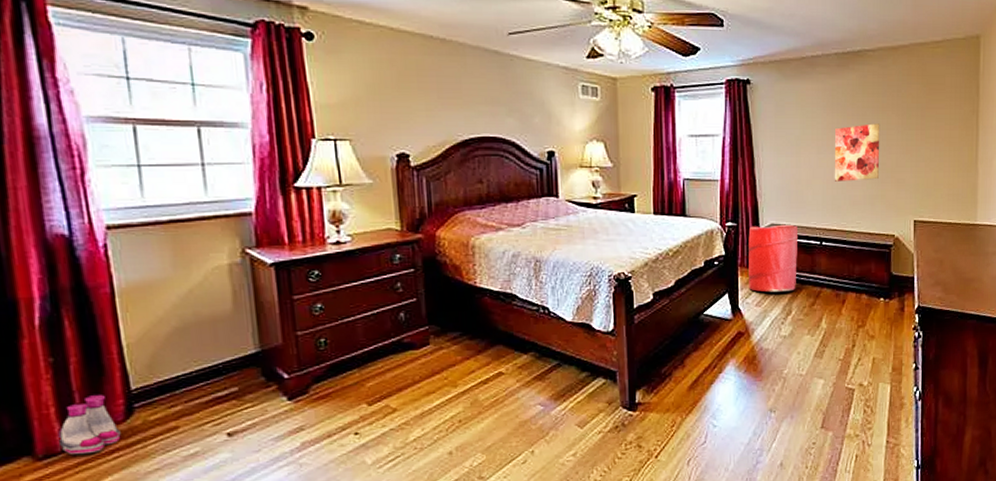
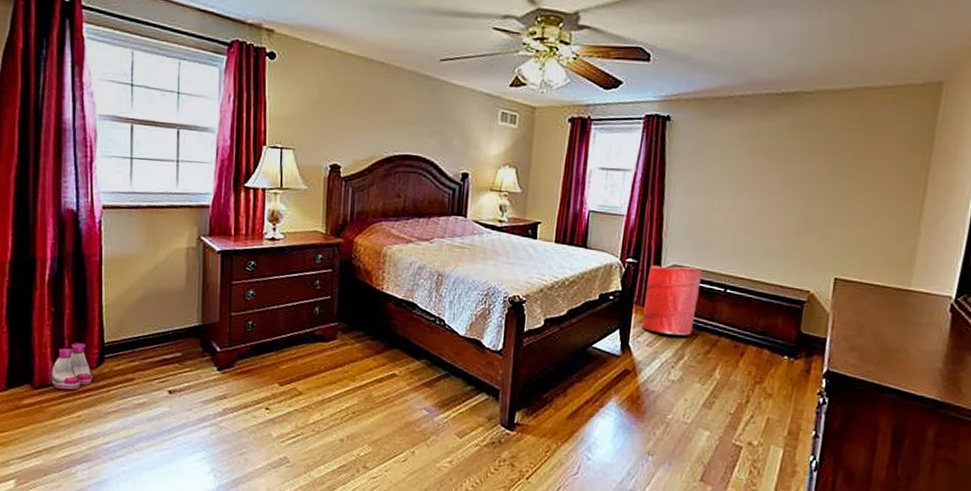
wall art: present [834,123,880,182] -> none [748,170,809,231]

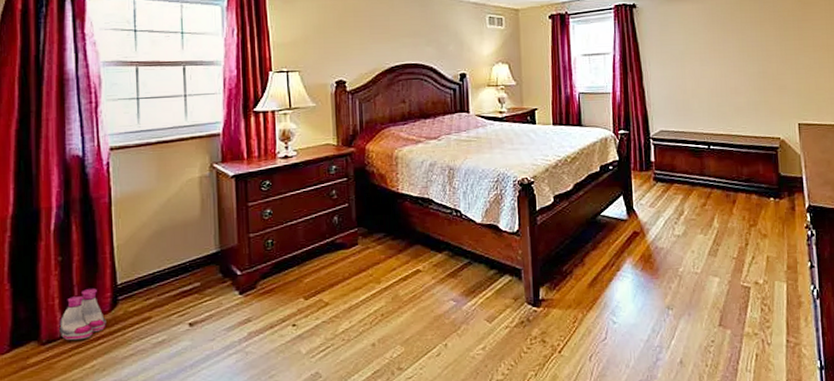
laundry hamper: present [642,265,702,336] -> none [640,130,687,194]

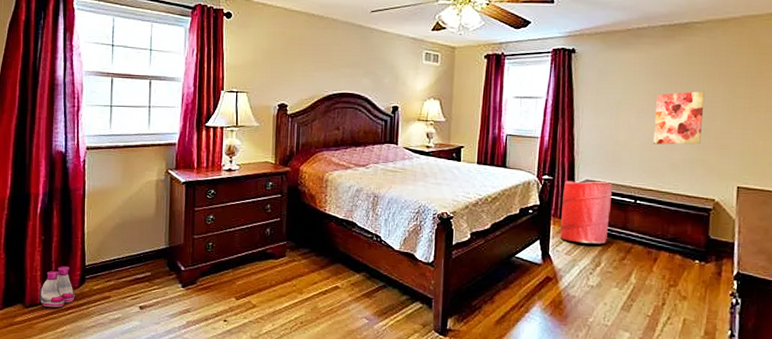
laundry hamper: none [640,130,687,194] -> present [560,180,612,244]
wall art: none [716,36,761,90] -> present [653,91,705,145]

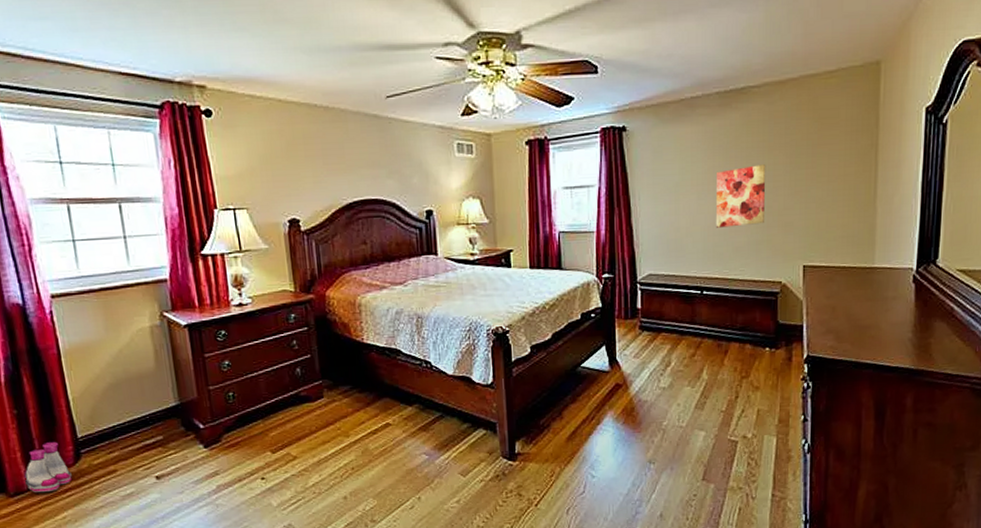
laundry hamper: present [560,180,612,244] -> none [625,274,677,344]

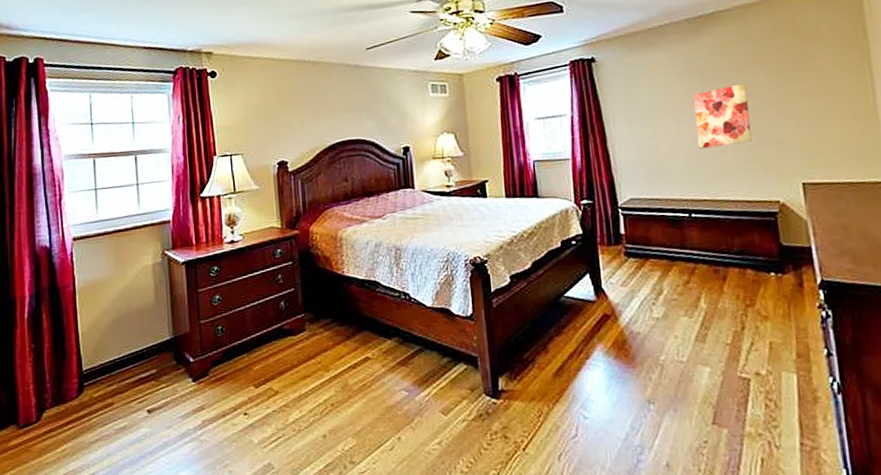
boots: present [23,441,72,492] -> none [33,374,74,424]

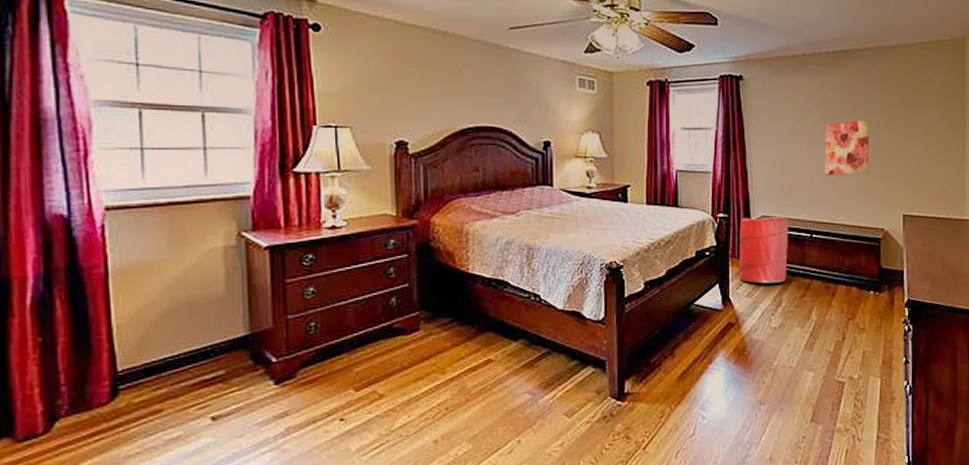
laundry hamper: none [606,198,666,271] -> present [739,216,788,284]

